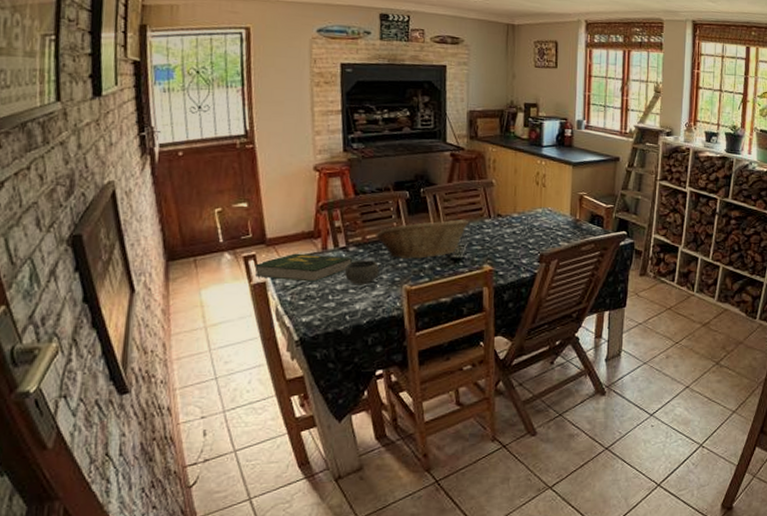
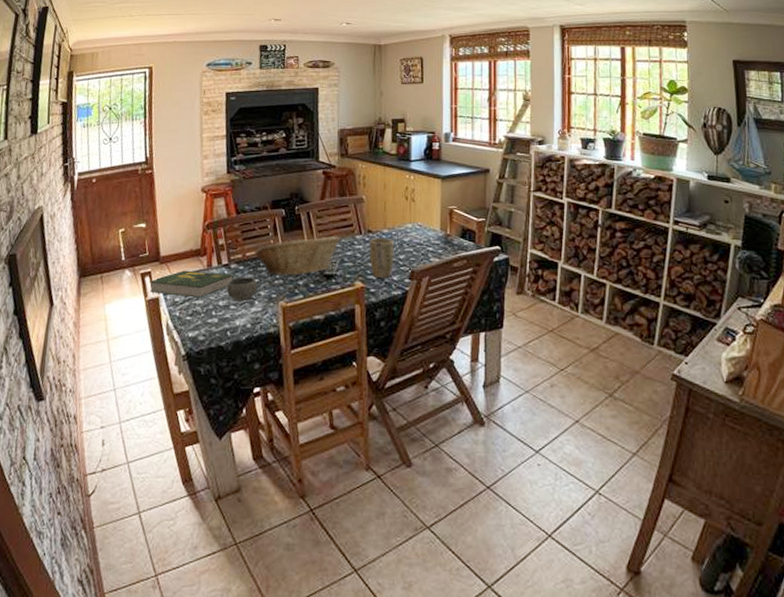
plant pot: none [498,222,524,261] -> present [369,238,394,278]

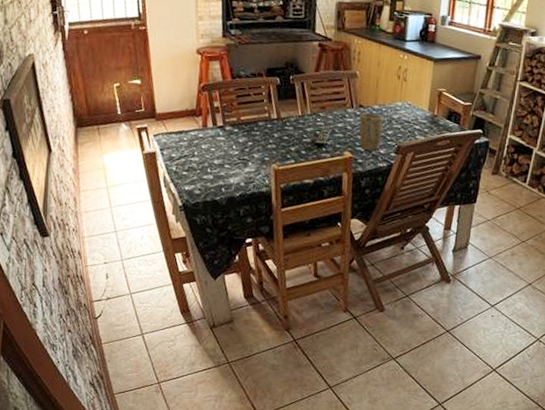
book: present [150,270,234,298] -> none [146,128,229,156]
bowl: present [226,277,258,302] -> none [221,139,252,162]
fruit basket: present [253,236,340,276] -> none [248,106,332,142]

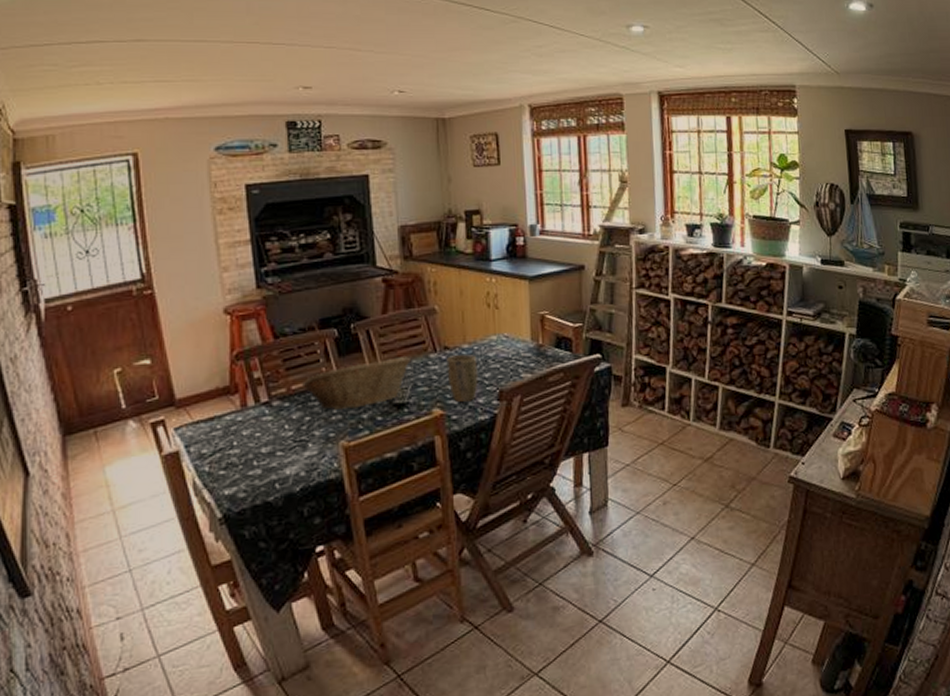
fruit basket: none [248,106,332,142] -> present [301,357,410,411]

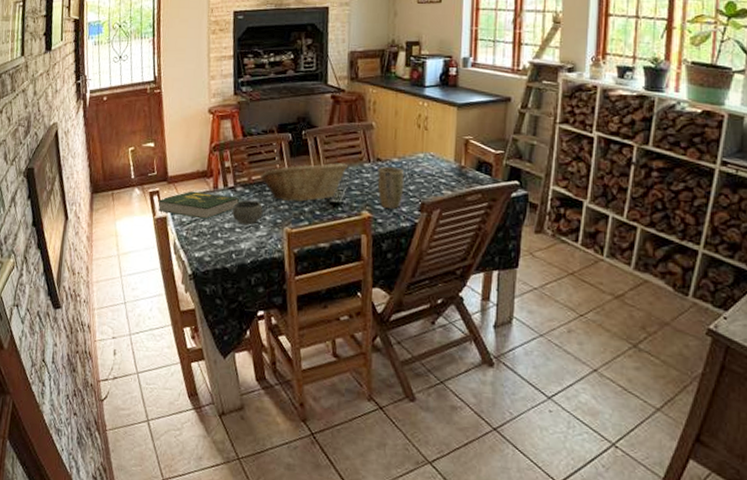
book: none [164,413,278,447] -> present [158,191,240,219]
bowl: none [269,415,310,446] -> present [232,200,263,225]

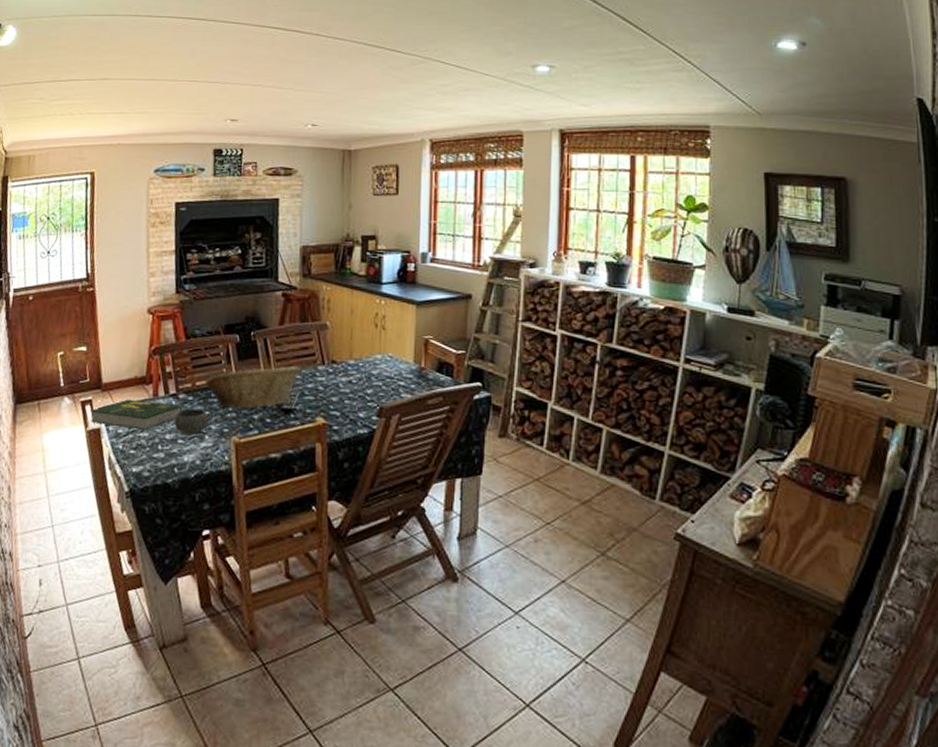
plant pot: present [377,167,405,209] -> none [332,370,361,414]

